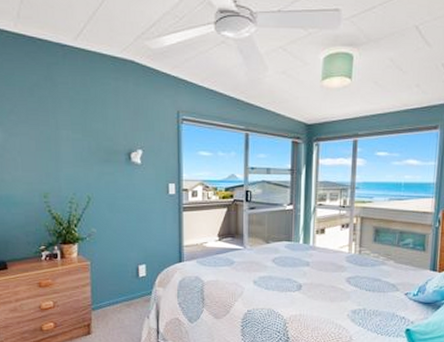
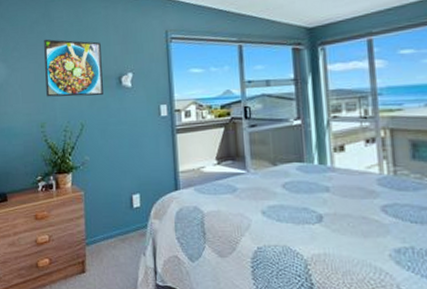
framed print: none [46,105,112,170] -> present [44,39,103,97]

